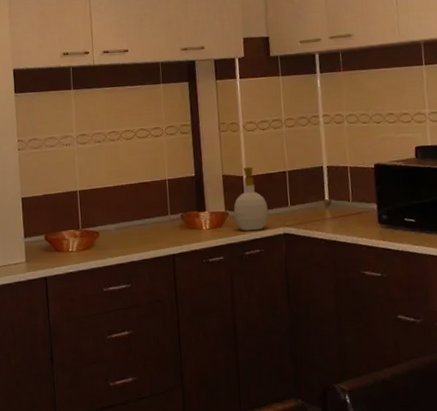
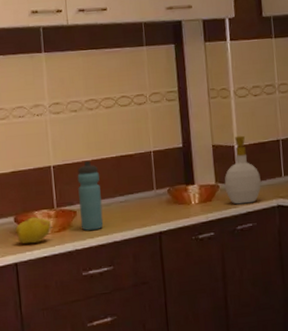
fruit: none [45,236,79,260] -> present [15,216,54,244]
water bottle: none [100,186,123,250] -> present [77,160,104,231]

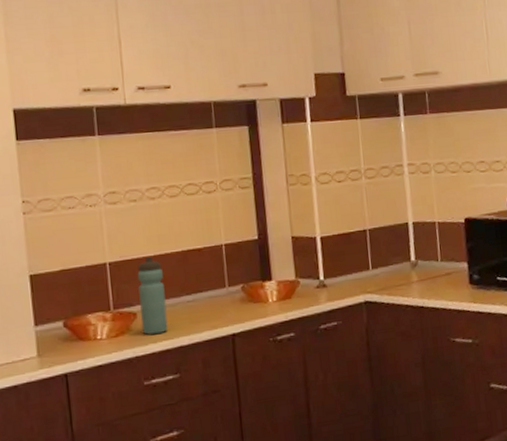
fruit: present [15,216,54,244] -> none [65,320,110,352]
soap bottle: present [224,135,261,205] -> none [305,225,347,302]

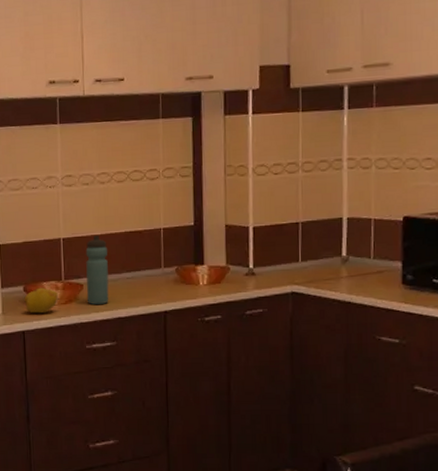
fruit: none [65,320,110,352] -> present [24,287,60,314]

